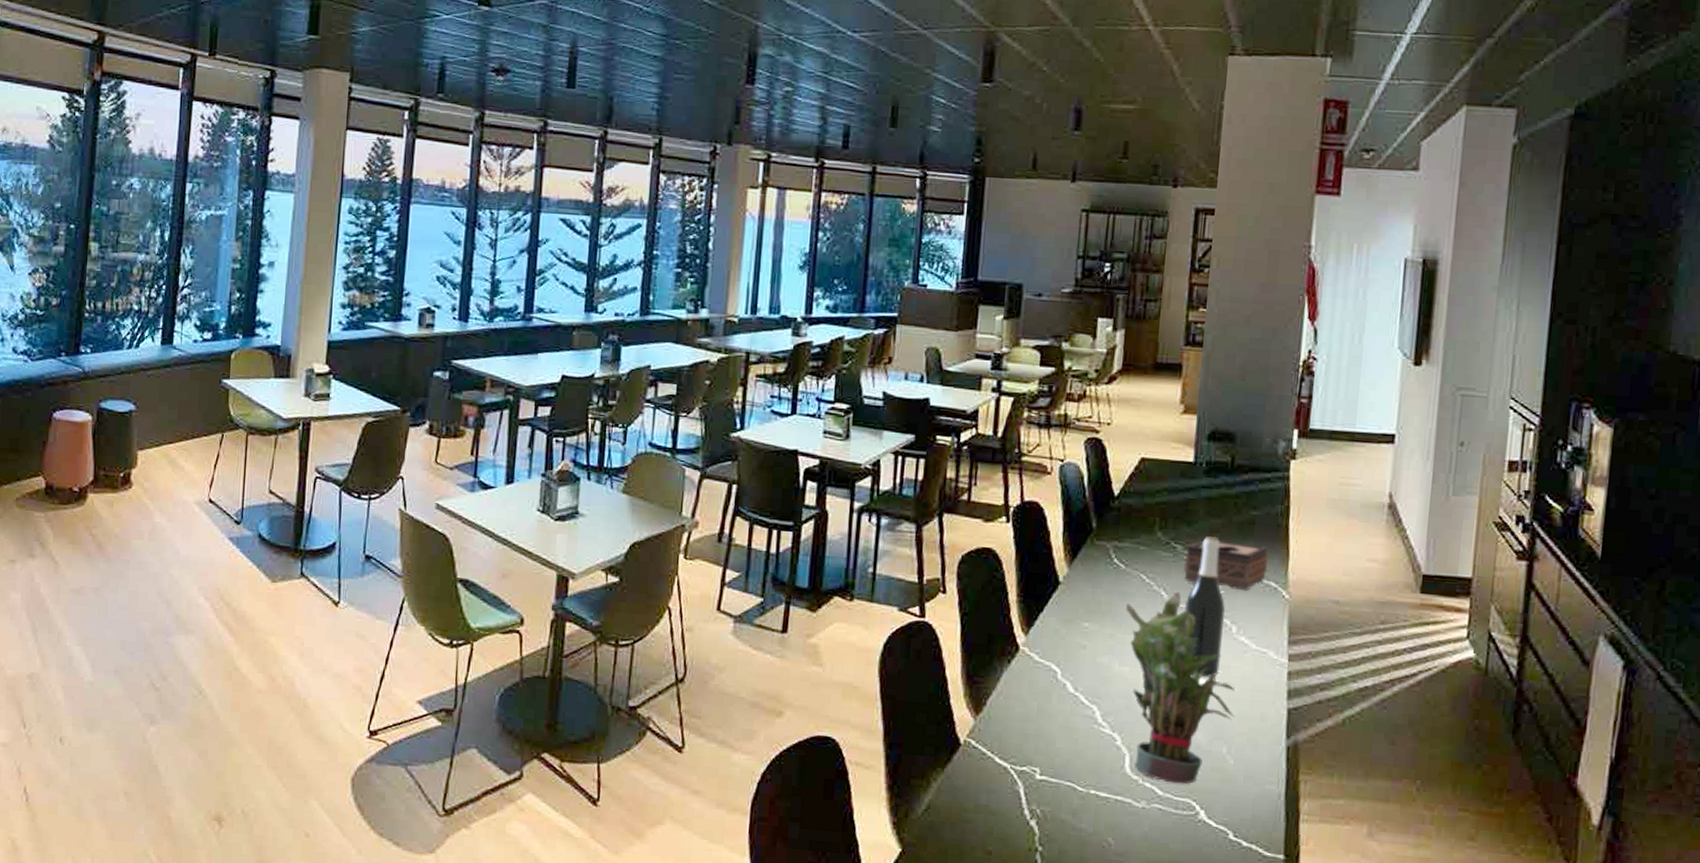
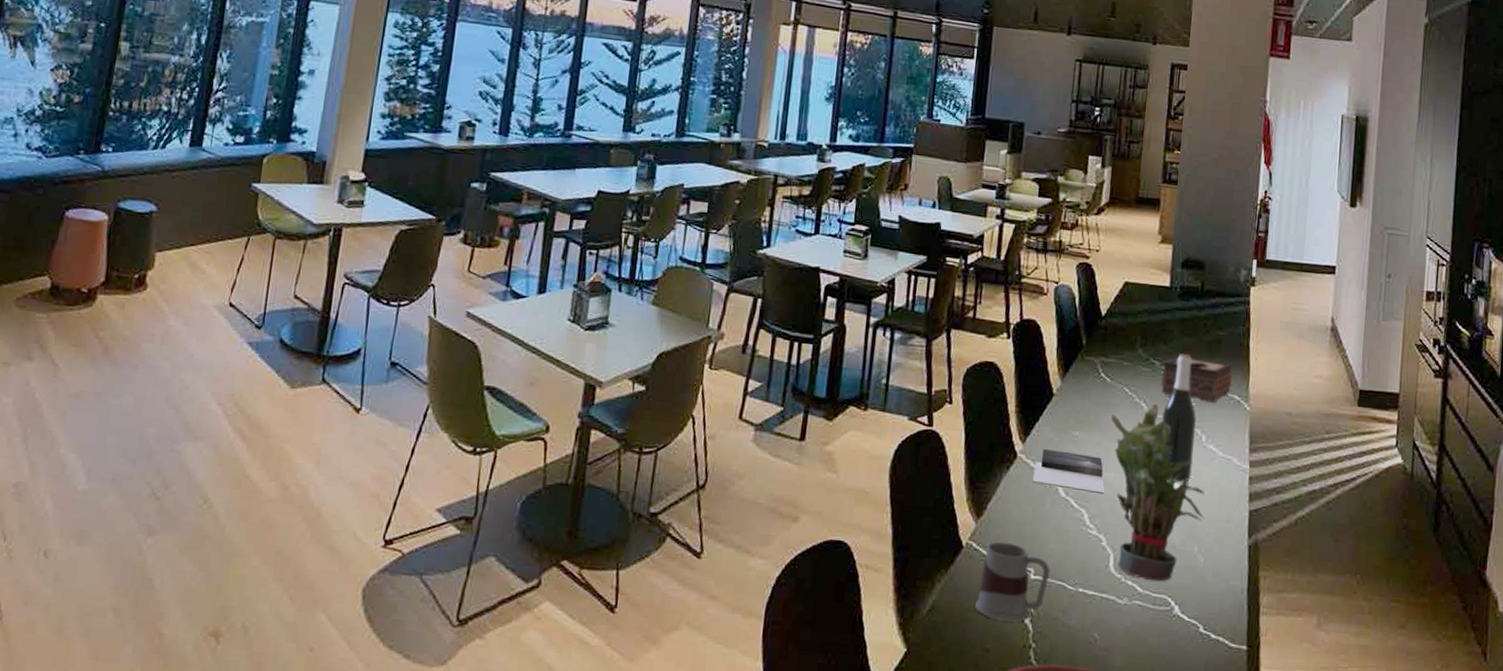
mug: none [975,739,1058,824] -> present [975,541,1050,622]
book: none [1037,641,1119,691] -> present [1032,449,1105,495]

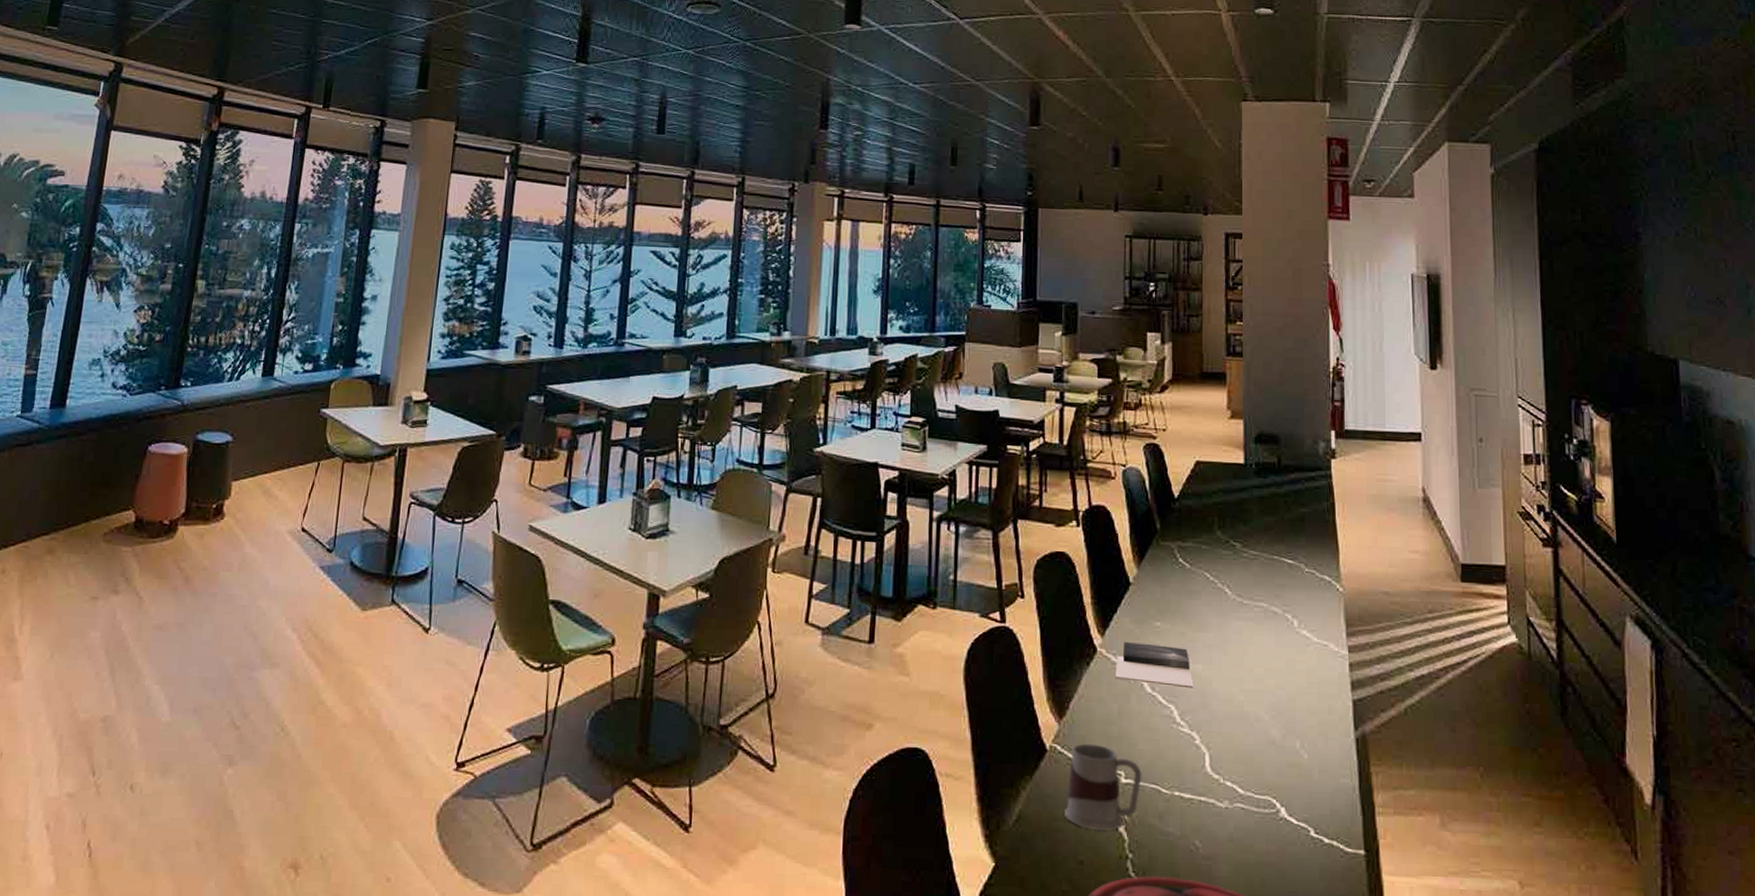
potted plant: present [1111,403,1205,582] -> none [1194,588,1304,782]
tissue box: present [1160,357,1233,404] -> none [1243,537,1320,586]
wine bottle: present [1162,354,1197,482] -> none [1249,534,1286,672]

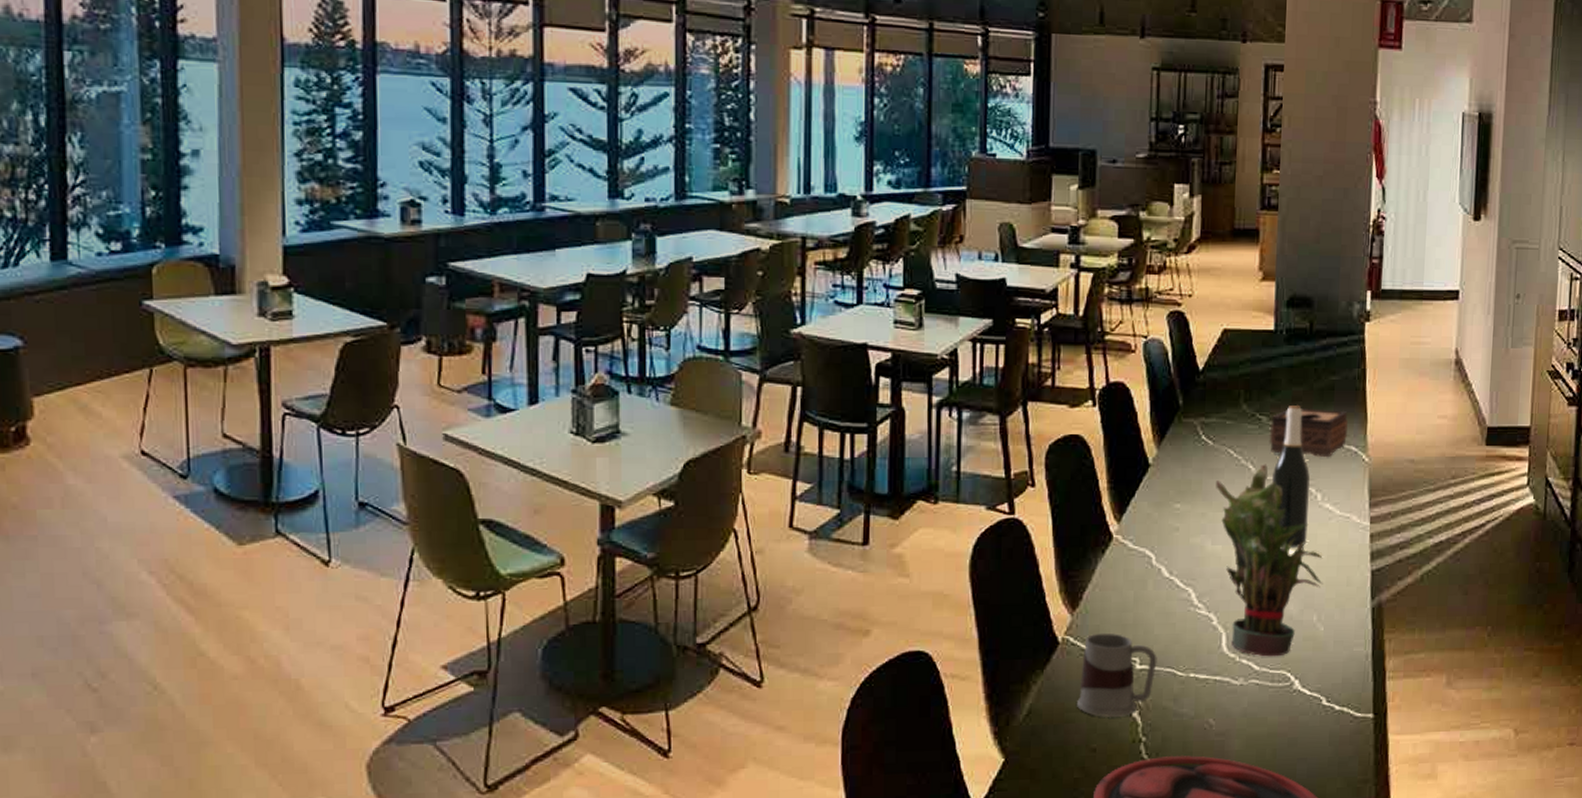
book: present [1115,642,1194,689] -> none [1132,527,1213,570]
potted plant: none [1194,588,1304,782] -> present [1216,464,1323,657]
tissue box: none [1243,537,1320,586] -> present [1269,408,1348,458]
wine bottle: none [1249,534,1286,672] -> present [1272,406,1311,547]

